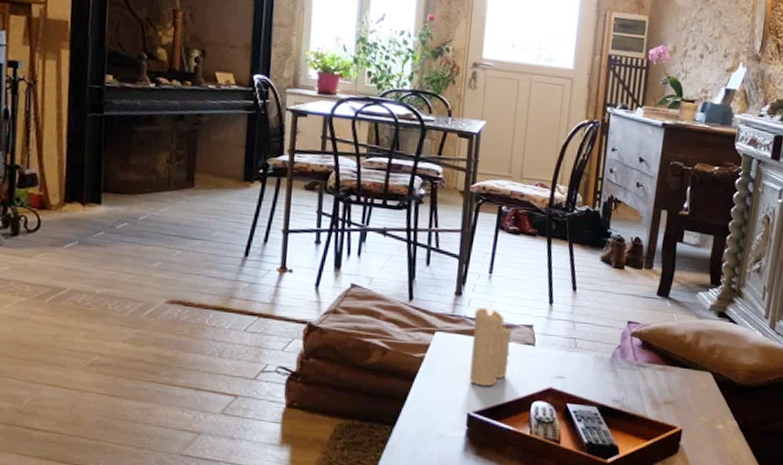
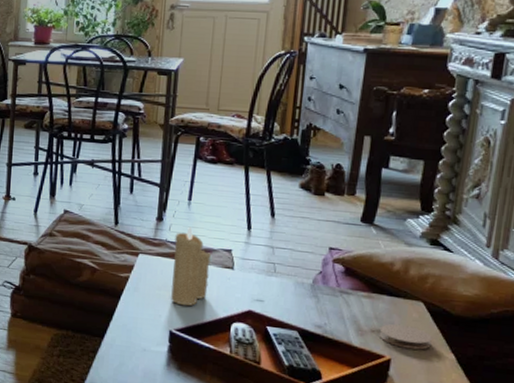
coaster: none [671,395,720,419] -> present [378,324,434,350]

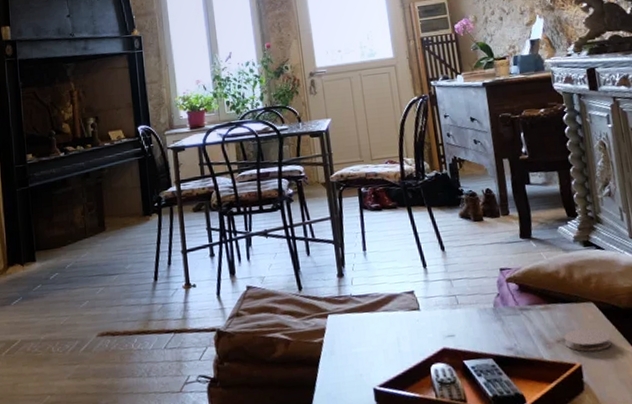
candle: present [171,226,211,307] -> none [358,276,401,359]

